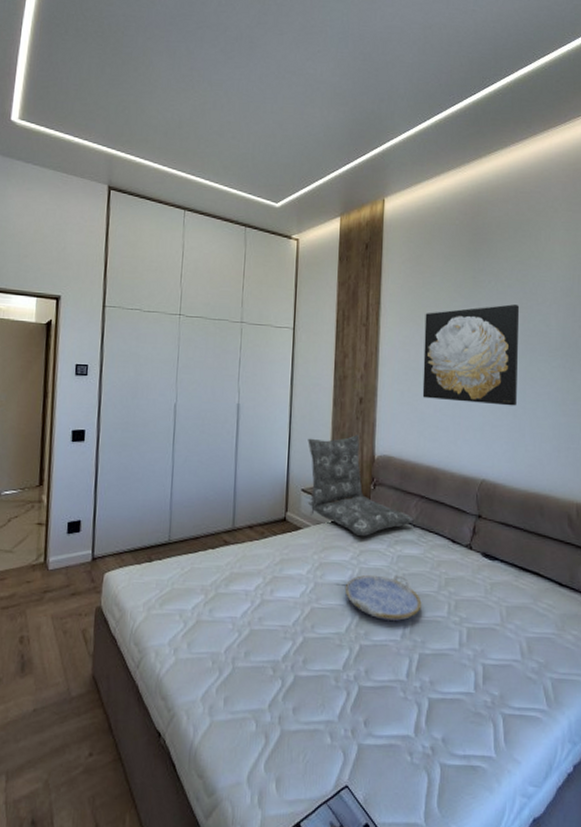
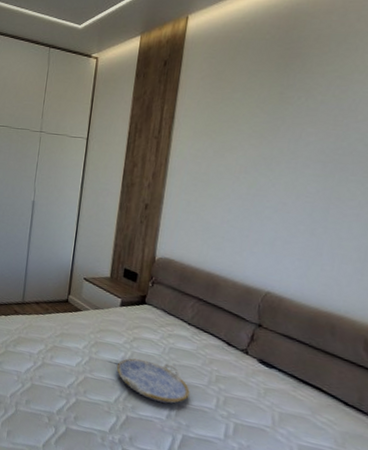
pillow: present [307,435,415,537] -> none [88,235,191,327]
wall art: present [422,304,520,406] -> none [210,121,333,225]

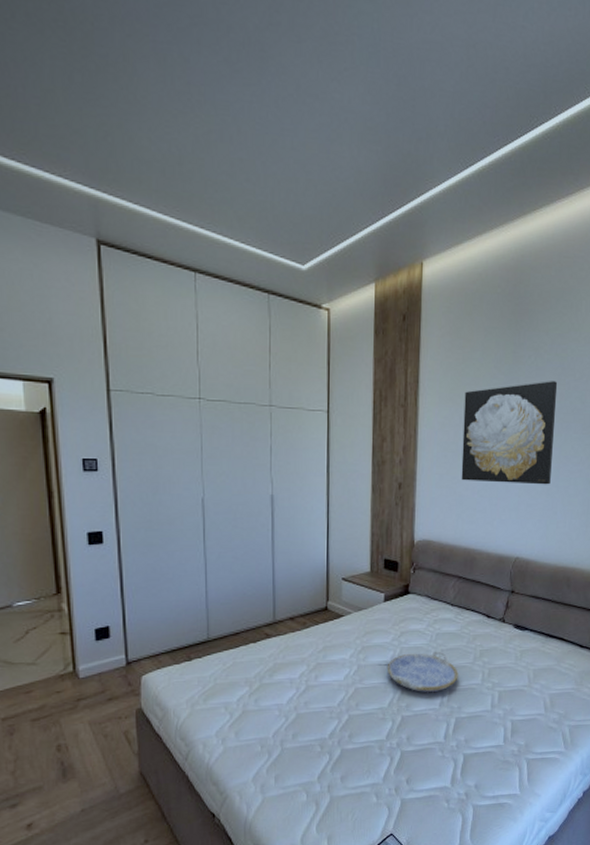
wall art: none [210,121,333,225] -> present [461,381,558,485]

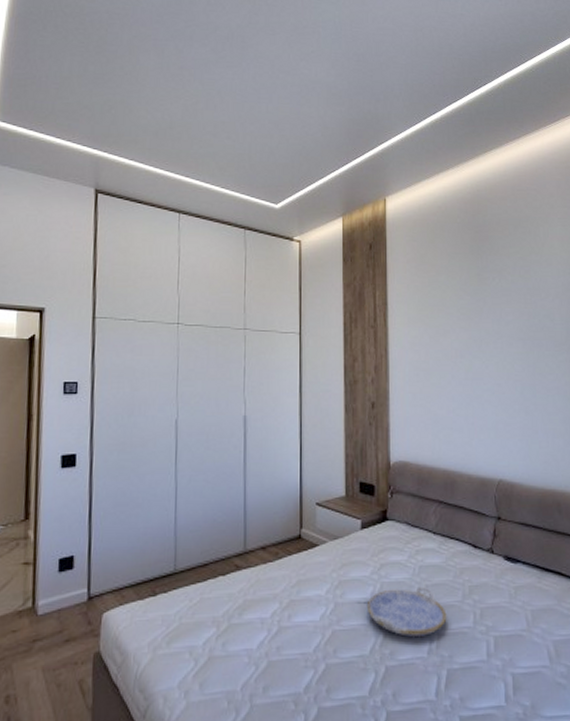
wall art: present [461,381,558,485] -> none [433,300,528,403]

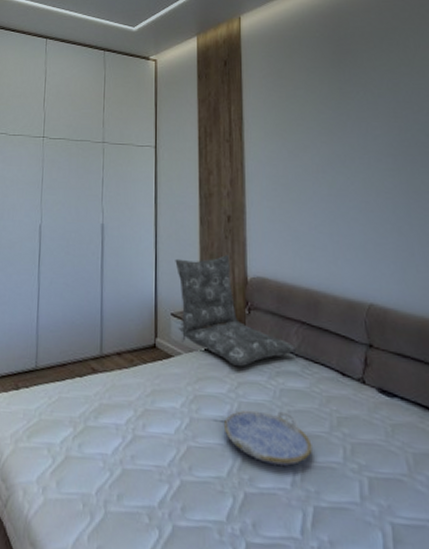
pillow: none [320,442,435,549] -> present [175,255,297,367]

